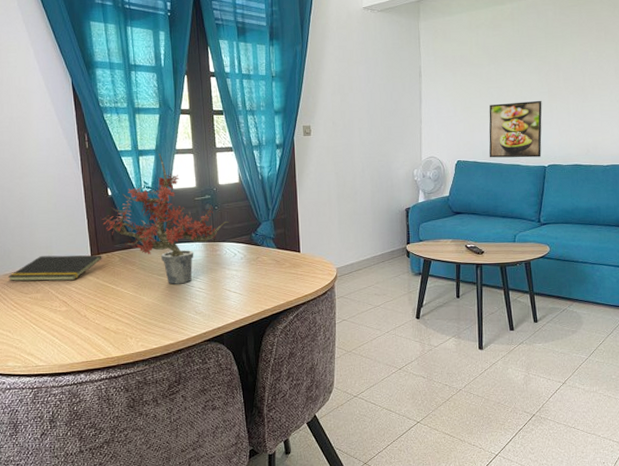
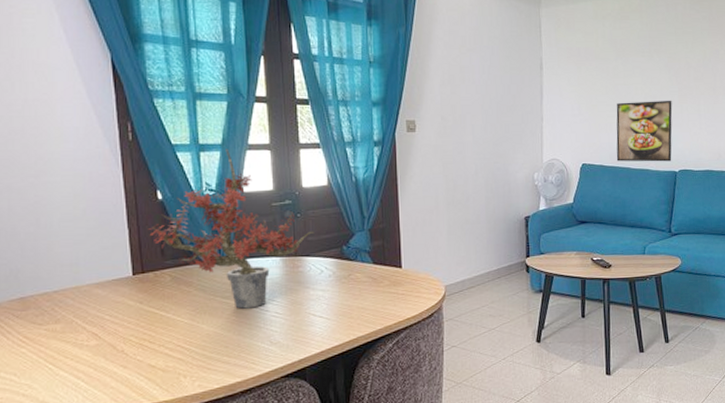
notepad: present [7,255,102,281] -> none [13,273,148,309]

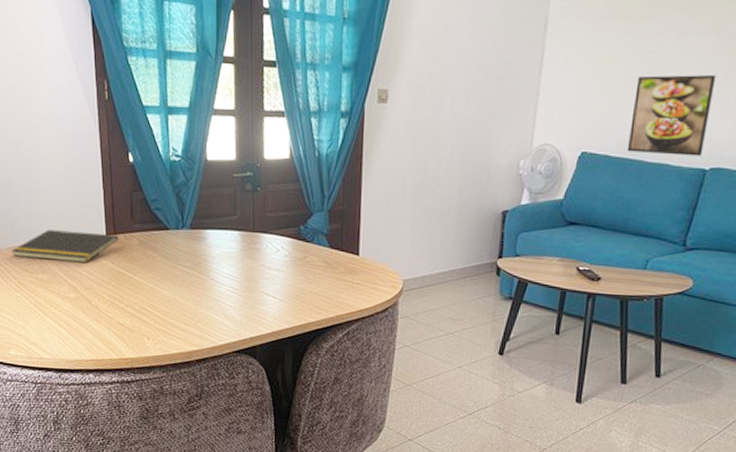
notepad: none [13,273,148,309] -> present [11,230,119,263]
potted plant: present [149,148,315,309] -> none [121,112,273,280]

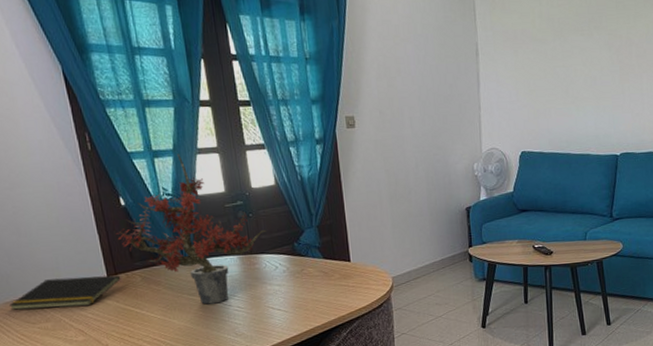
potted plant: none [121,112,273,280] -> present [117,153,267,305]
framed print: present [627,74,716,156] -> none [555,80,614,148]

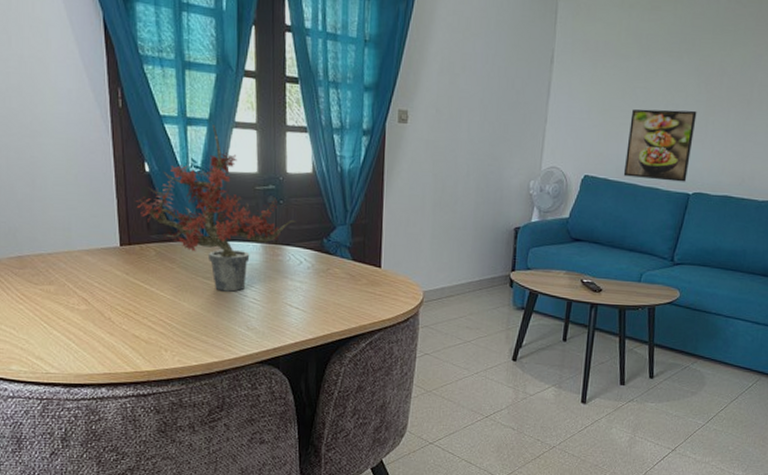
notepad: present [8,275,121,310] -> none [12,239,134,274]
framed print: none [555,80,614,148] -> present [623,109,697,182]

